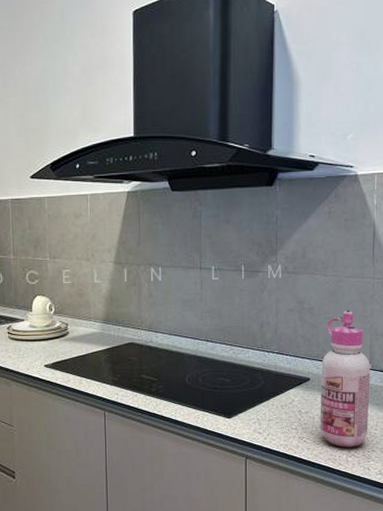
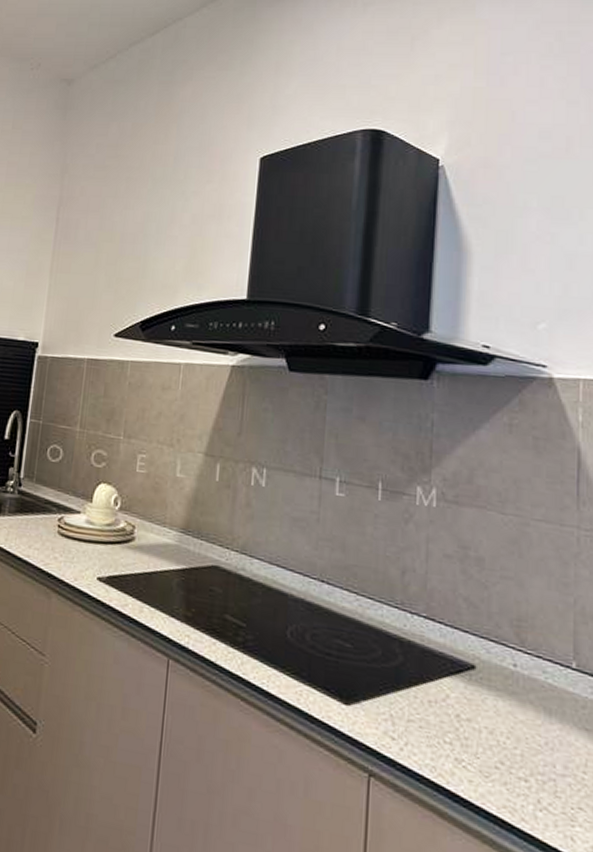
glue bottle: present [320,310,371,448] -> none [489,569,575,797]

